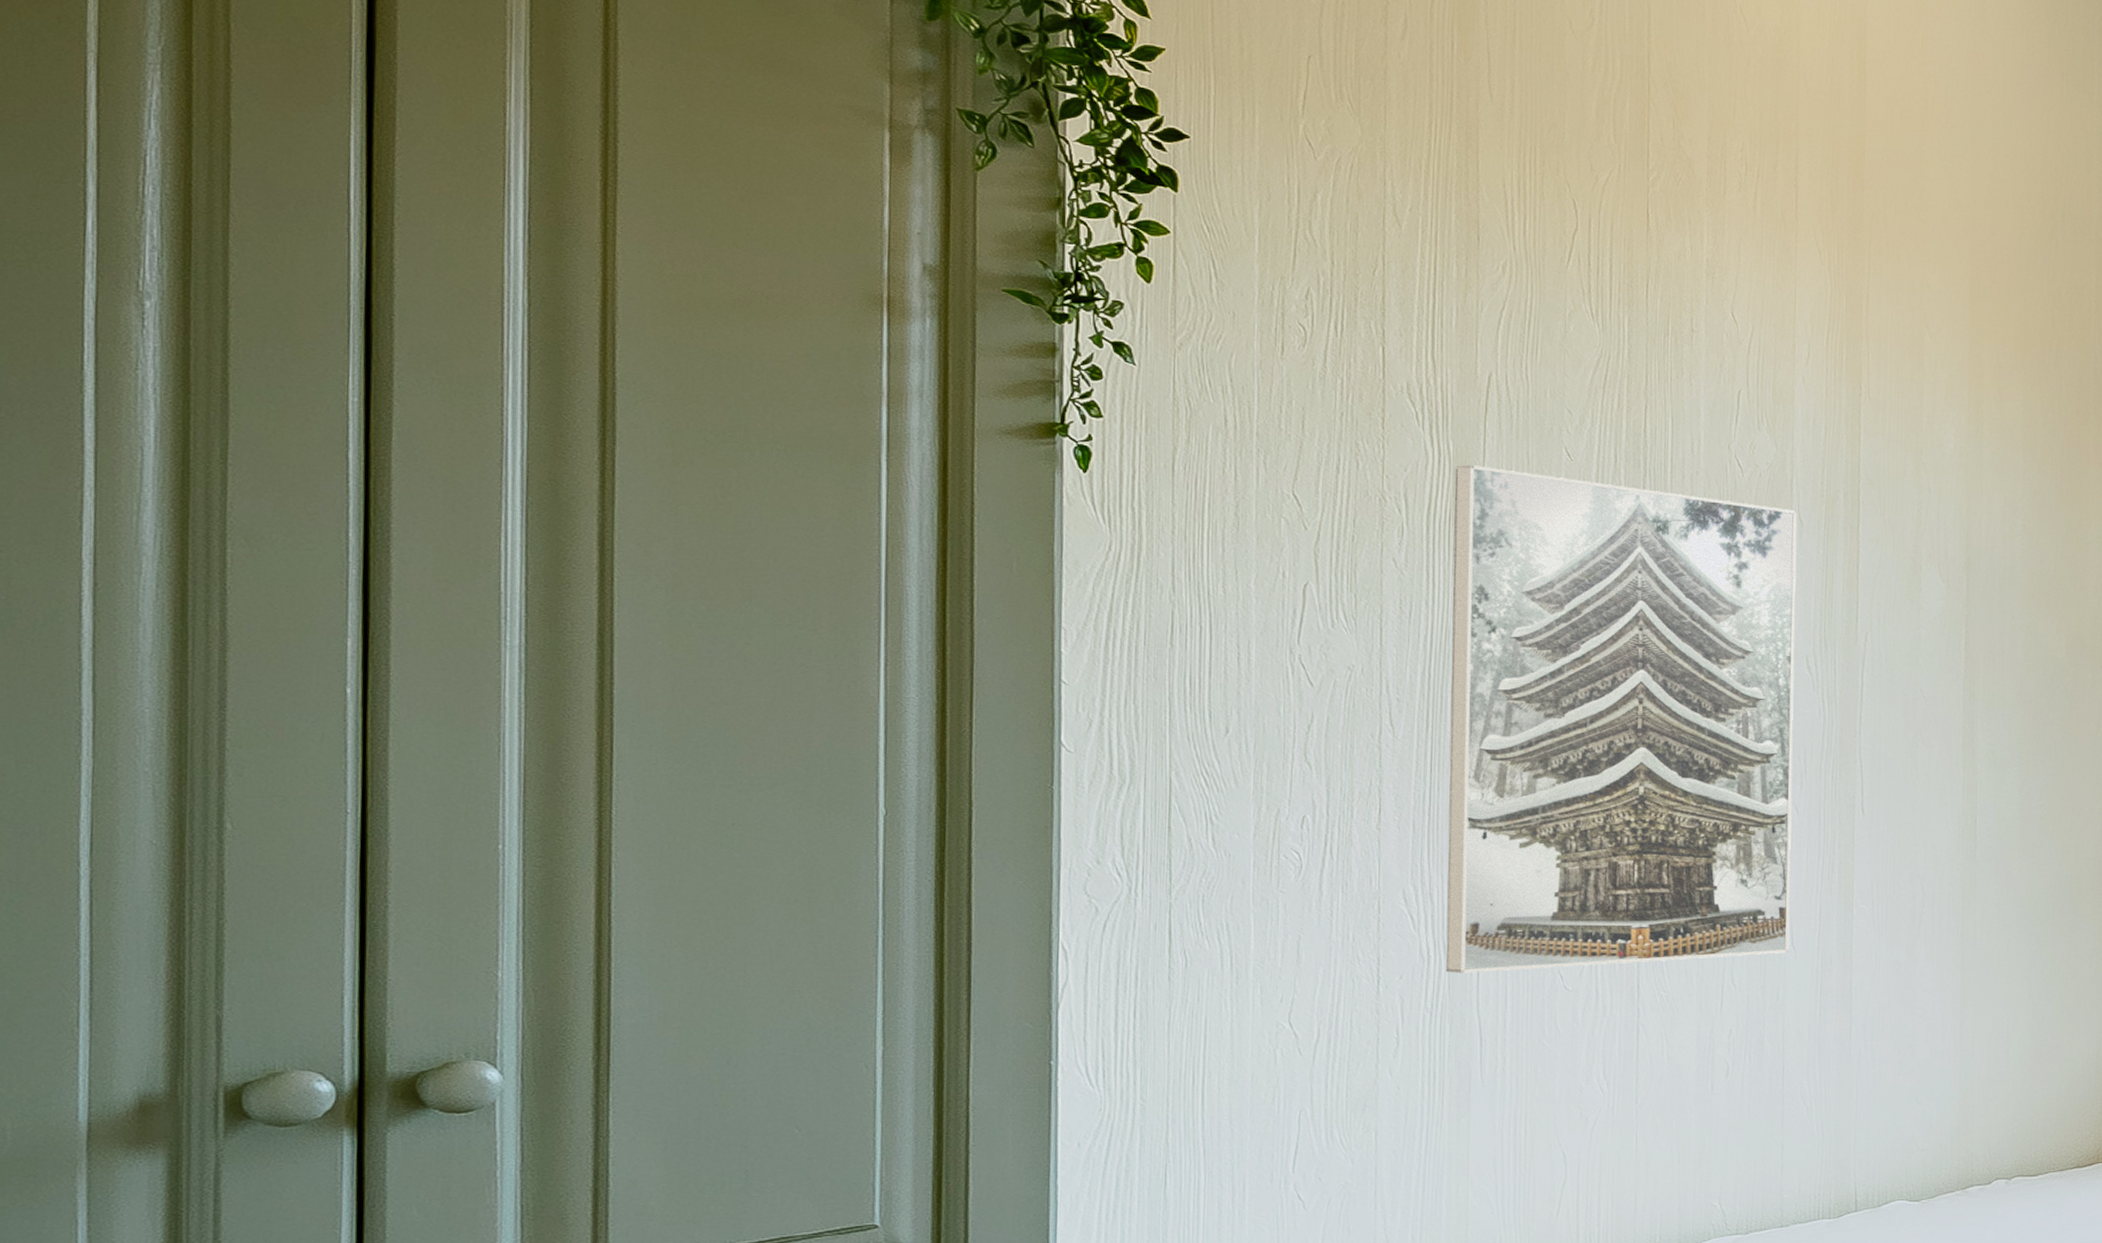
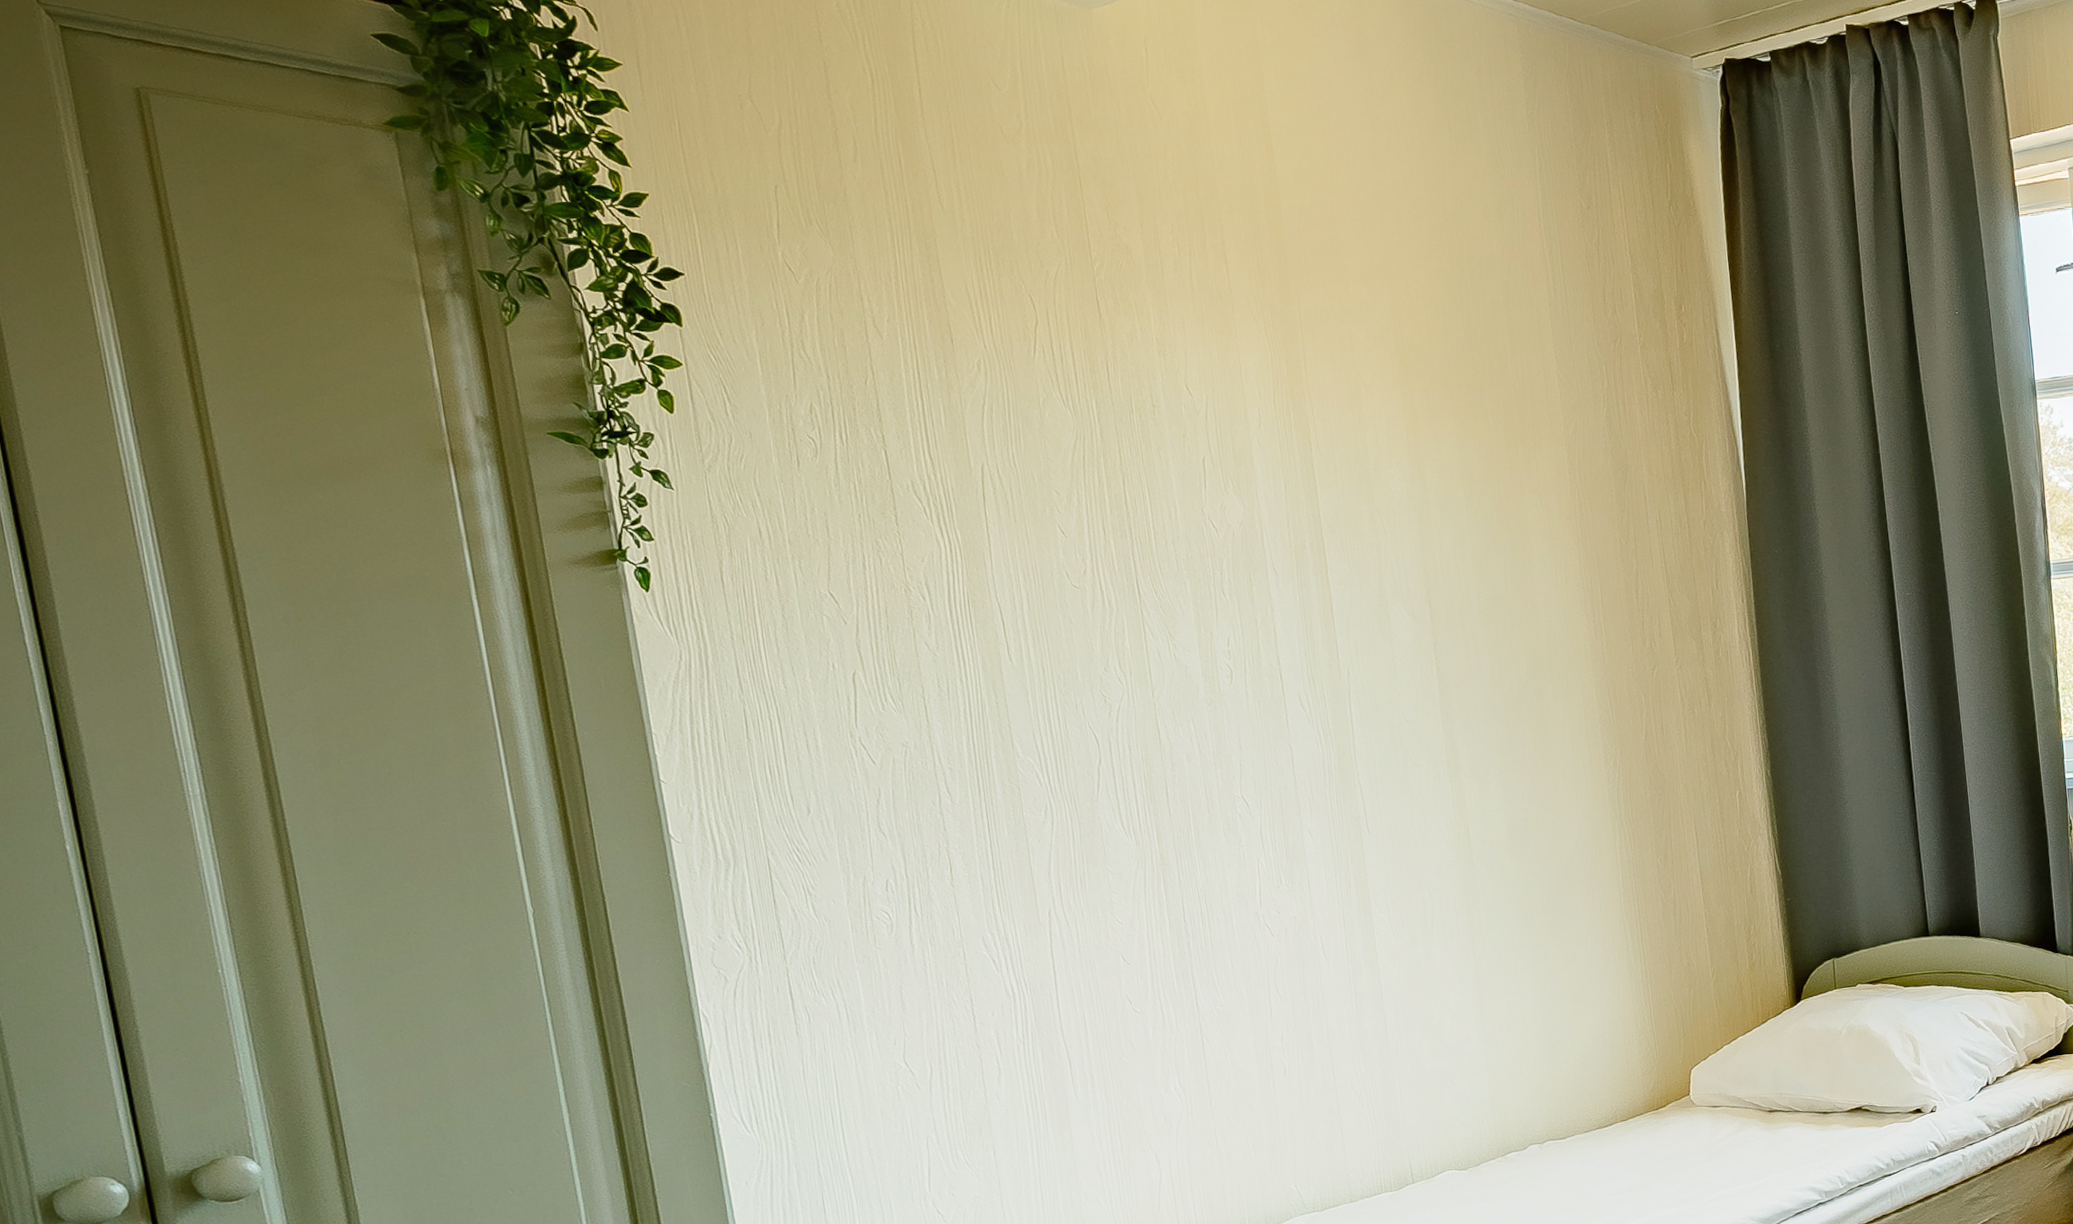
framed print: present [1445,465,1797,973] -> none [965,550,1322,1007]

